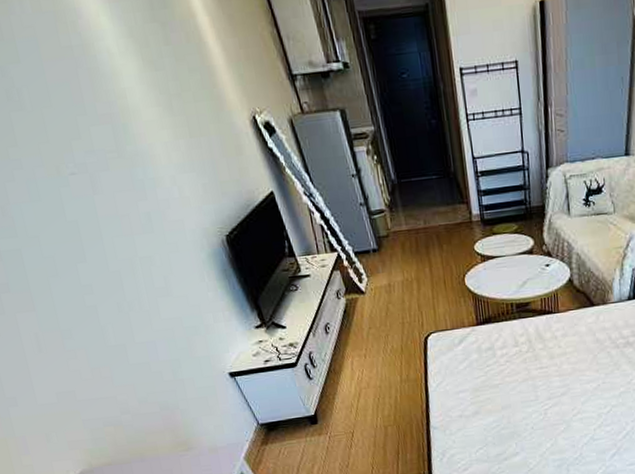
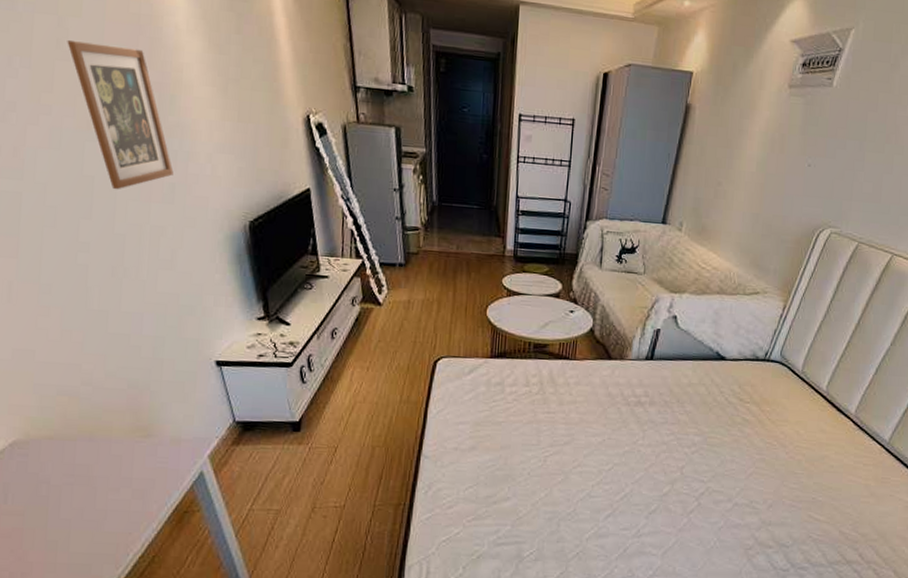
picture frame: none [15,83,146,230] -> present [67,40,174,190]

